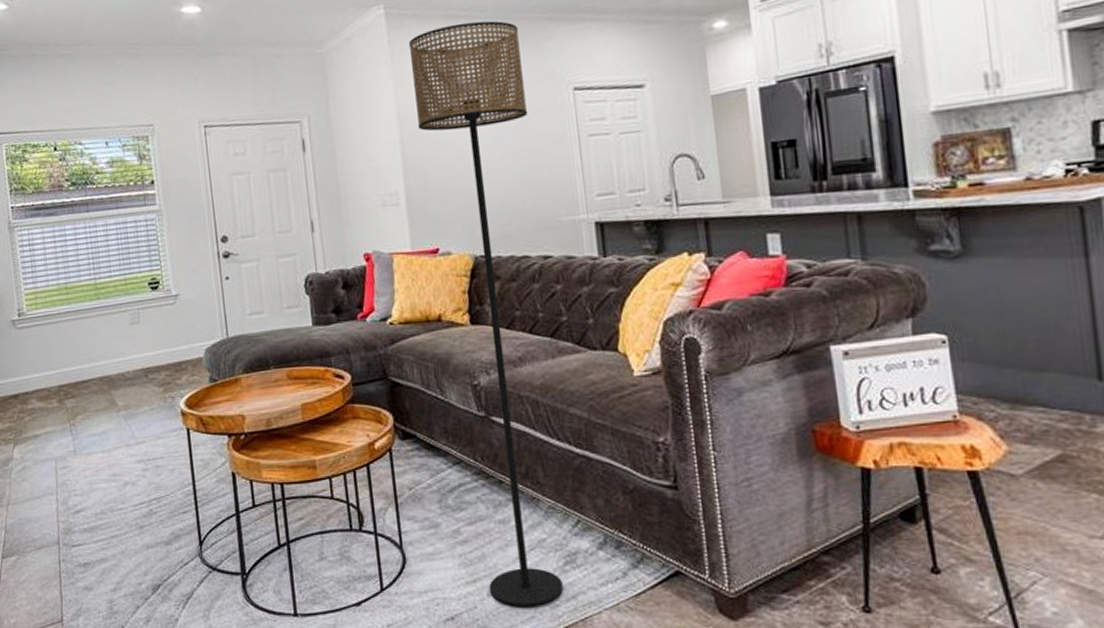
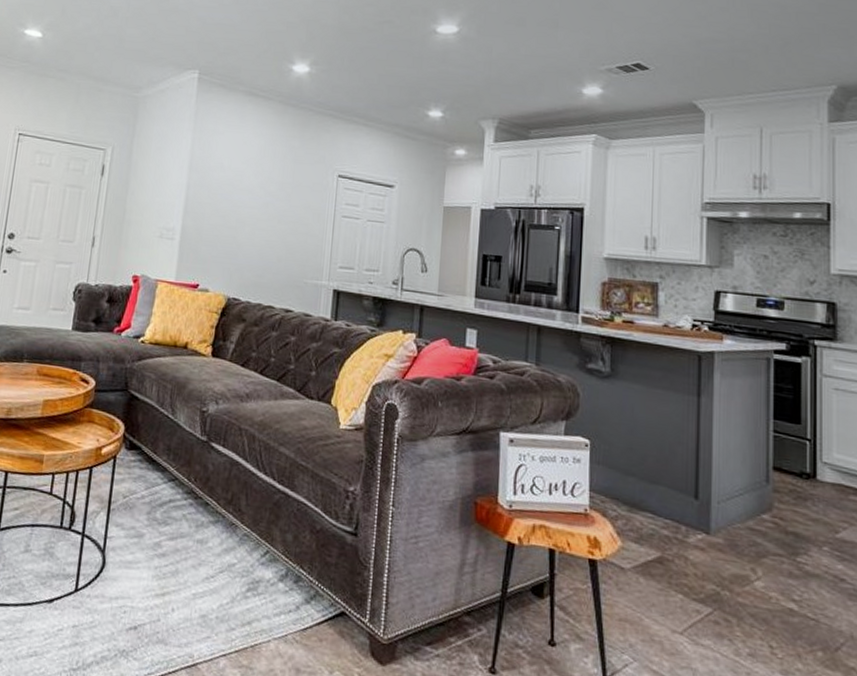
floor lamp: present [408,20,563,606] -> none [175,100,303,627]

